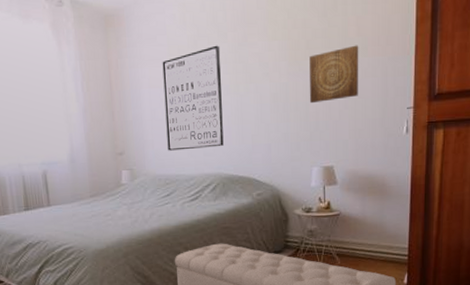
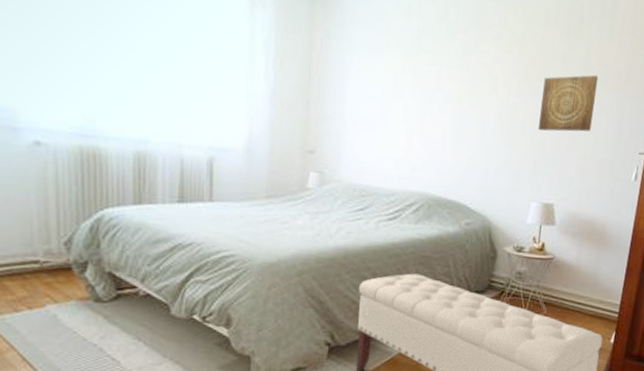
wall art: present [162,45,224,151] -> none [369,45,447,163]

